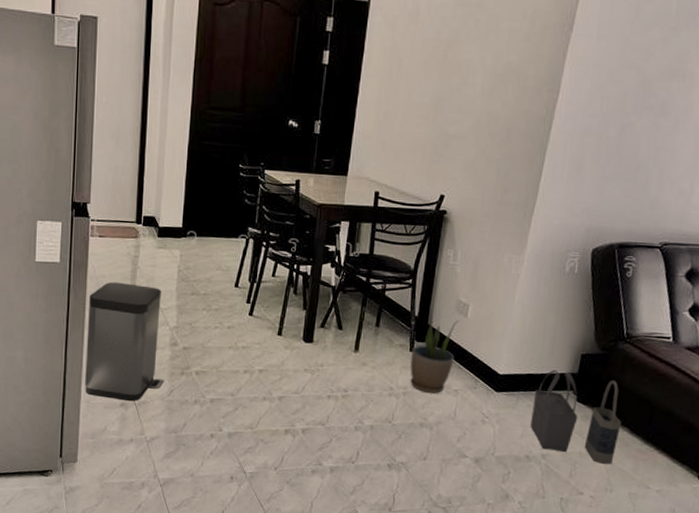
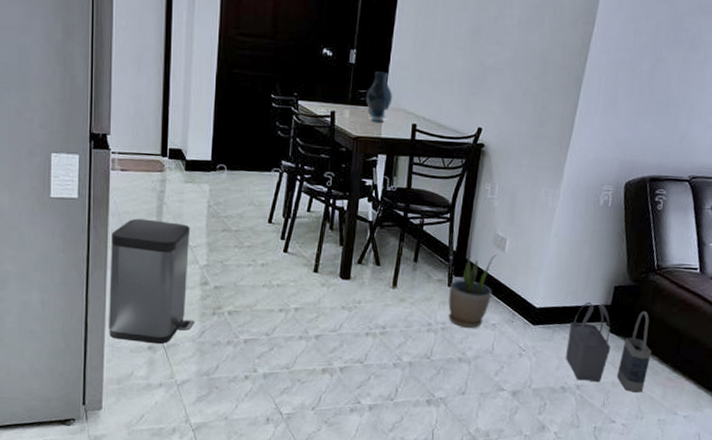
vase: none [329,141,357,190] -> present [365,71,393,122]

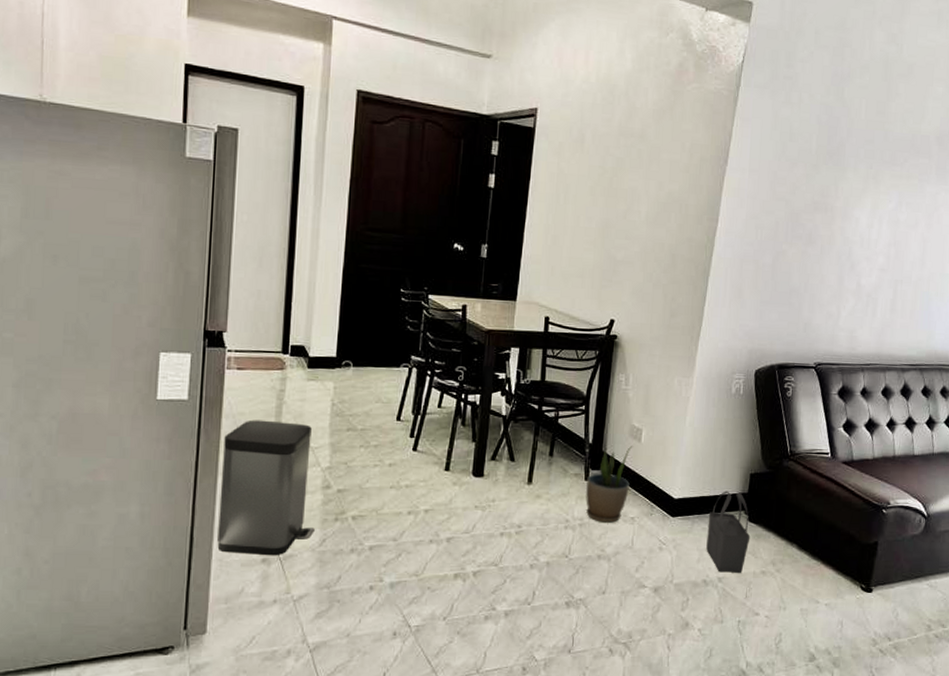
vase: present [365,71,393,122] -> none [497,265,525,316]
bag: present [616,311,651,393] -> none [757,498,790,582]

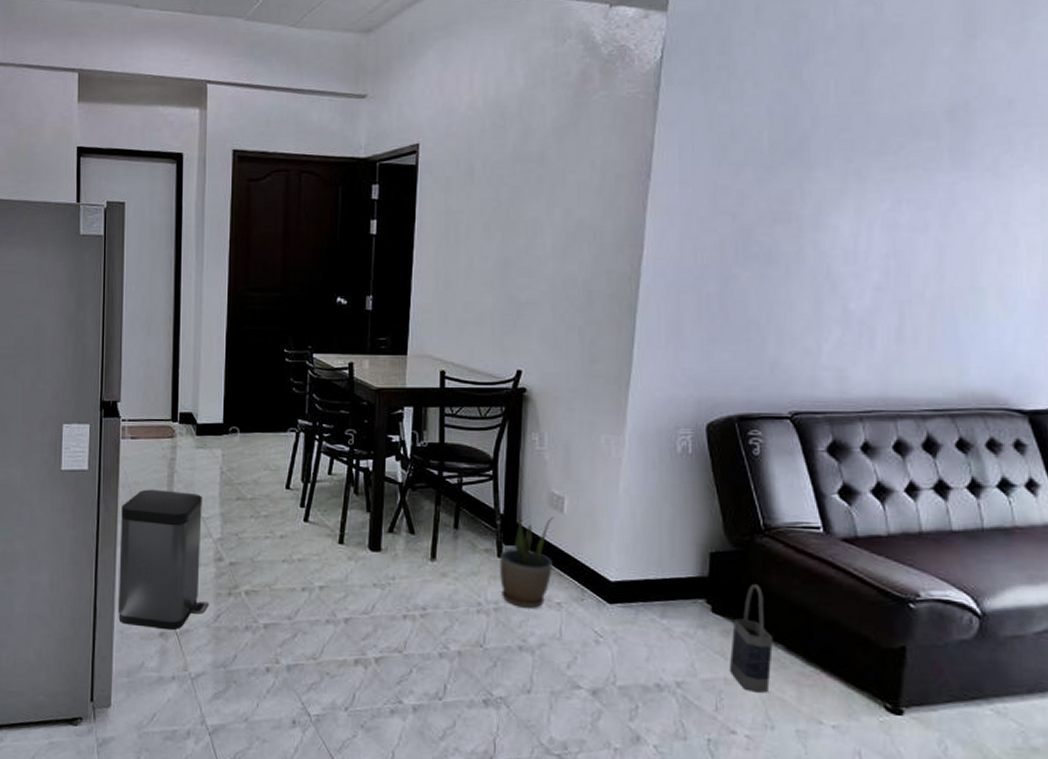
shopping bag: present [706,491,751,574] -> none [657,573,717,679]
bag: none [757,498,790,582] -> present [729,584,773,693]

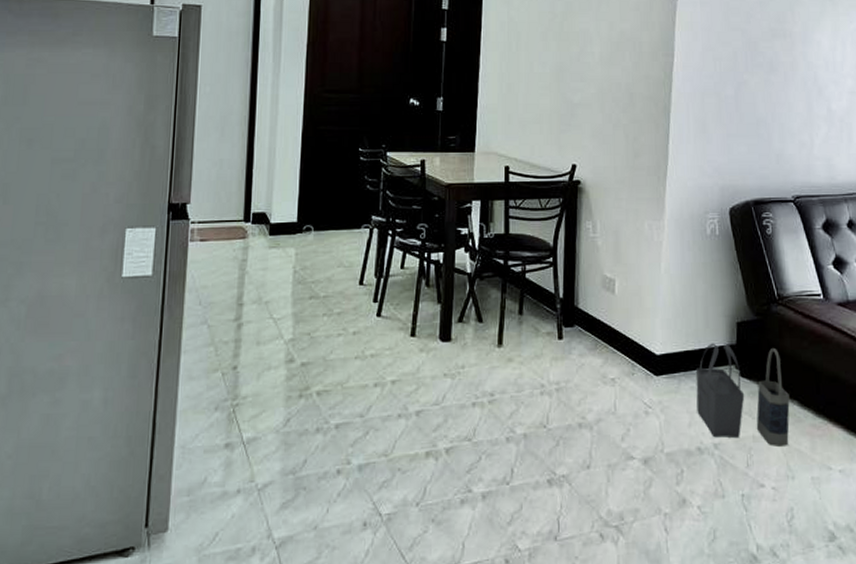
pedal bin: present [118,489,209,631] -> none [180,292,279,440]
potted plant: present [498,517,554,608] -> none [559,298,607,386]
shopping bag: none [657,573,717,679] -> present [695,343,745,439]

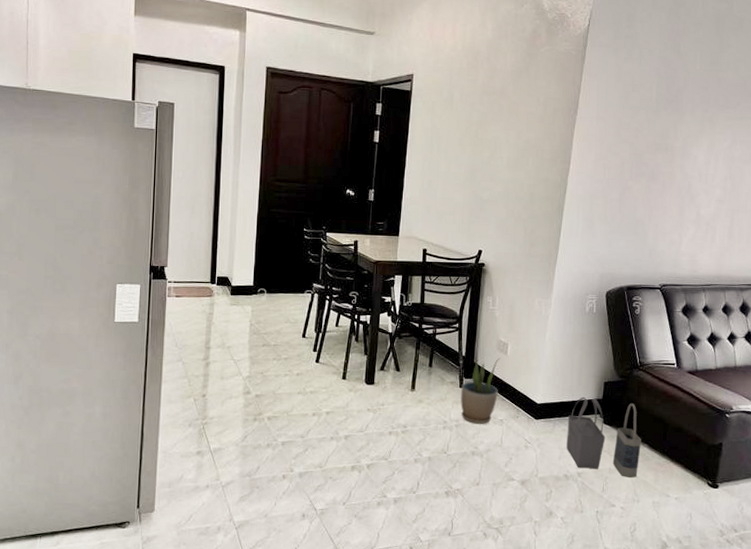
potted plant: none [559,298,607,386] -> present [460,358,500,424]

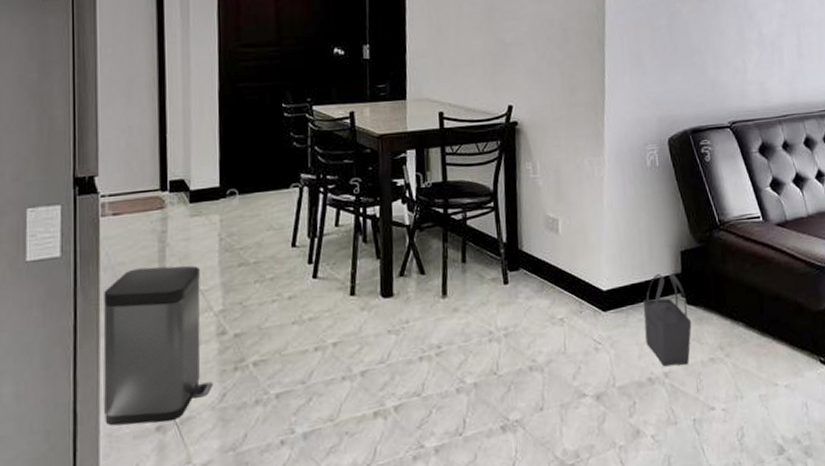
pedal bin: none [162,337,238,449] -> present [103,265,213,426]
potted plant: present [460,358,500,424] -> none [506,239,554,329]
bag: present [612,404,641,478] -> none [703,274,736,369]

